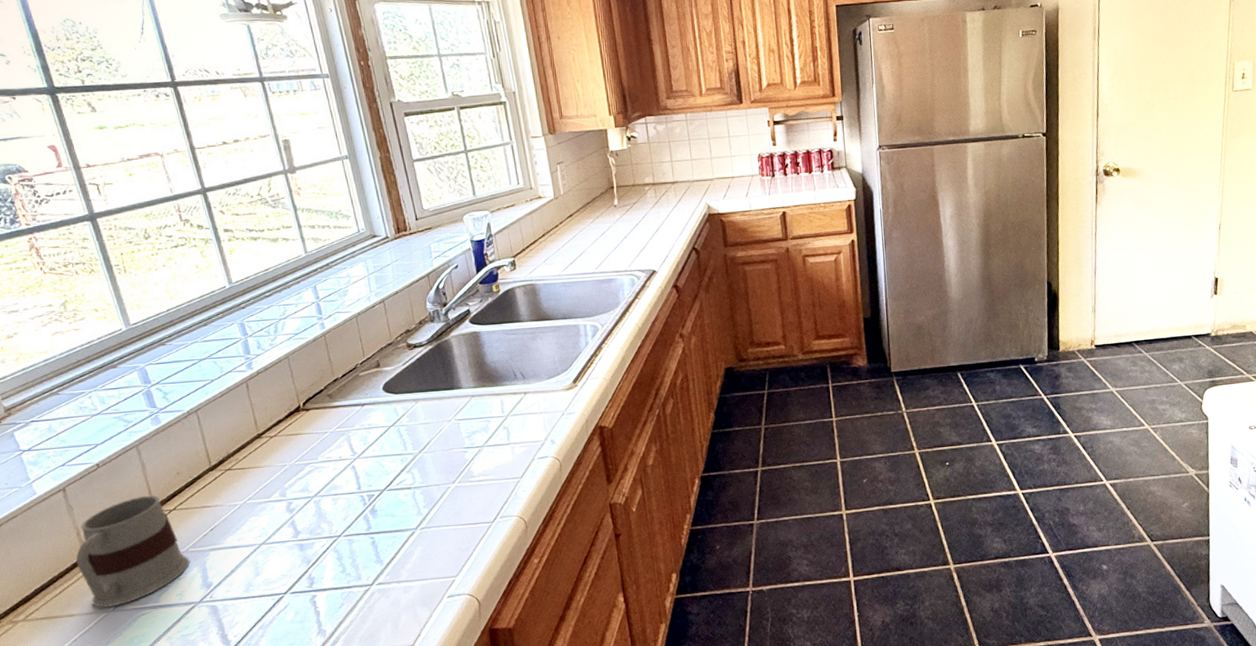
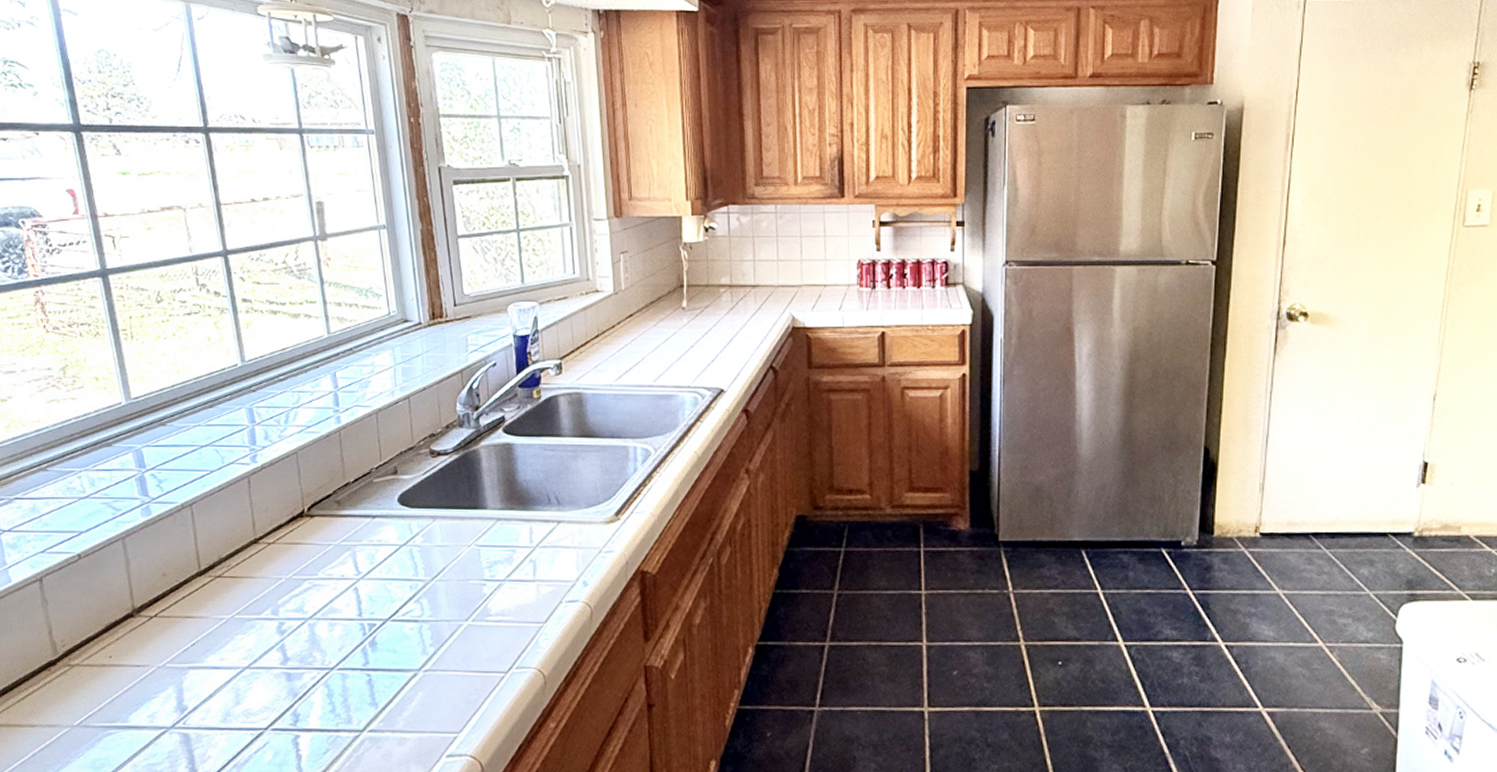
mug: present [76,495,190,608] -> none [44,596,166,721]

